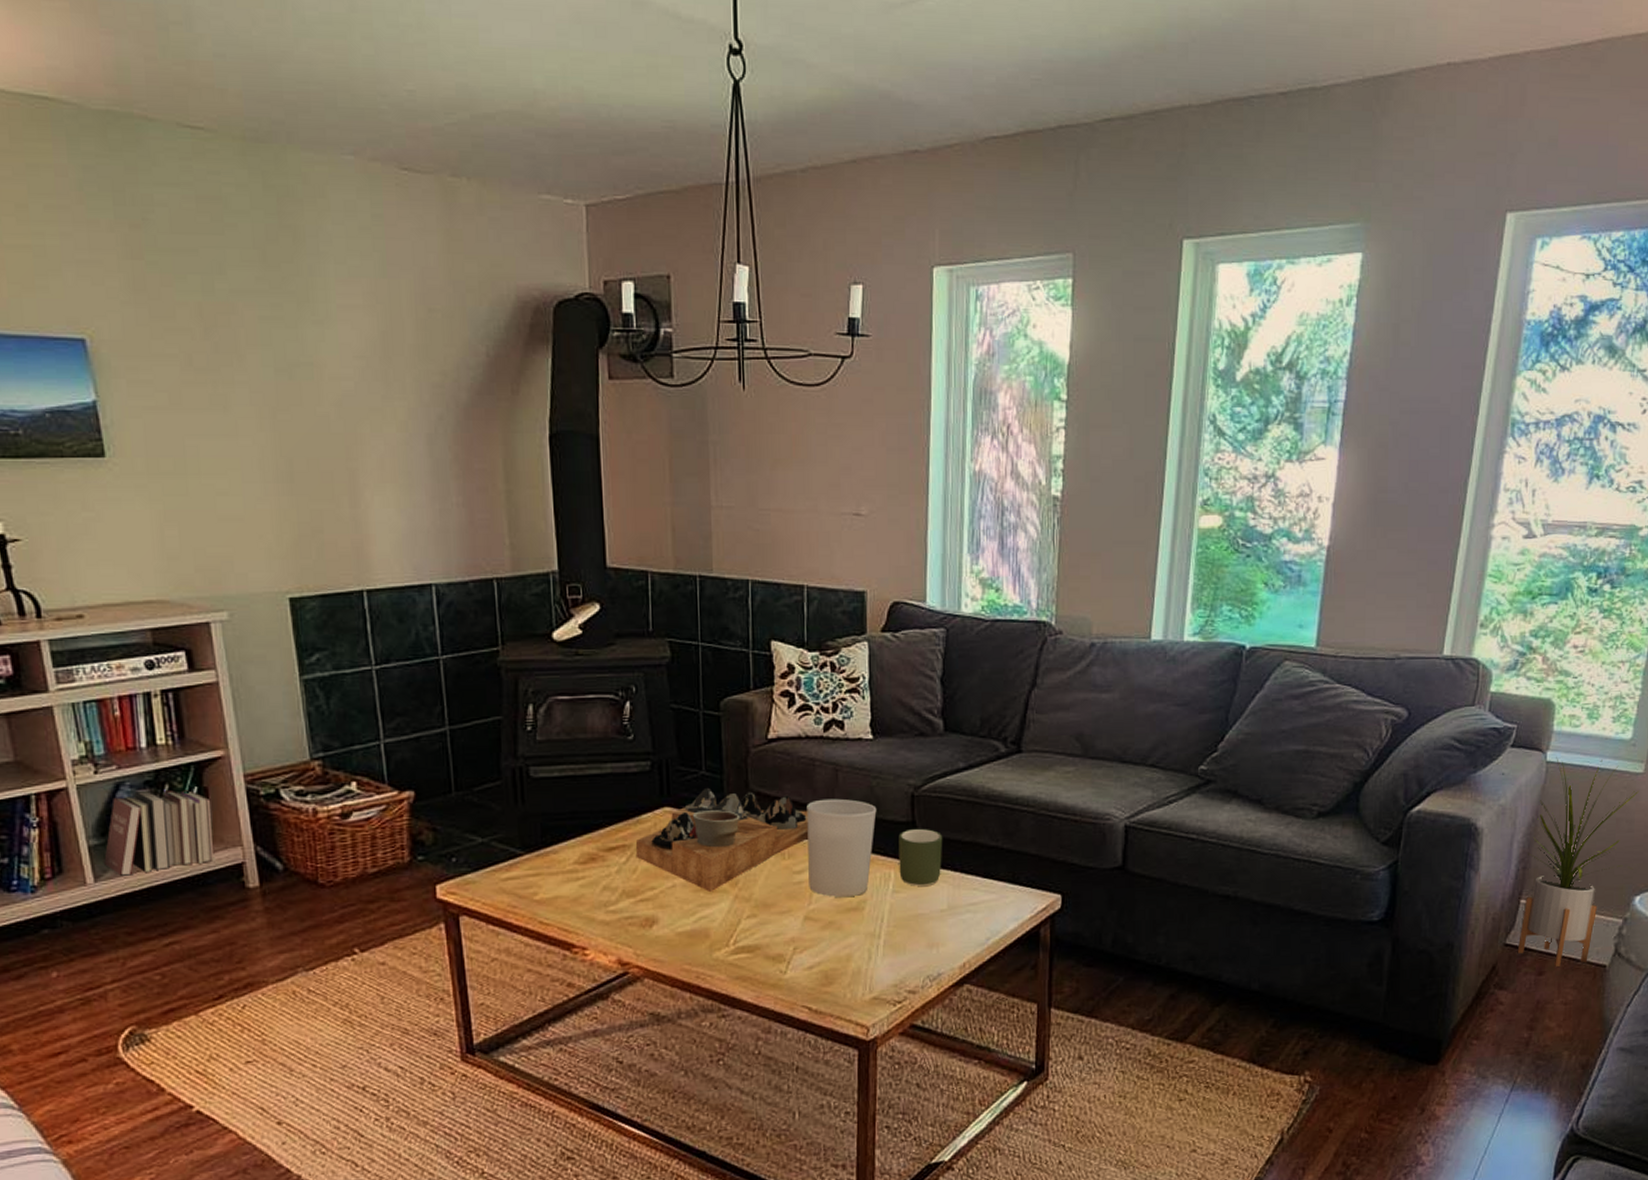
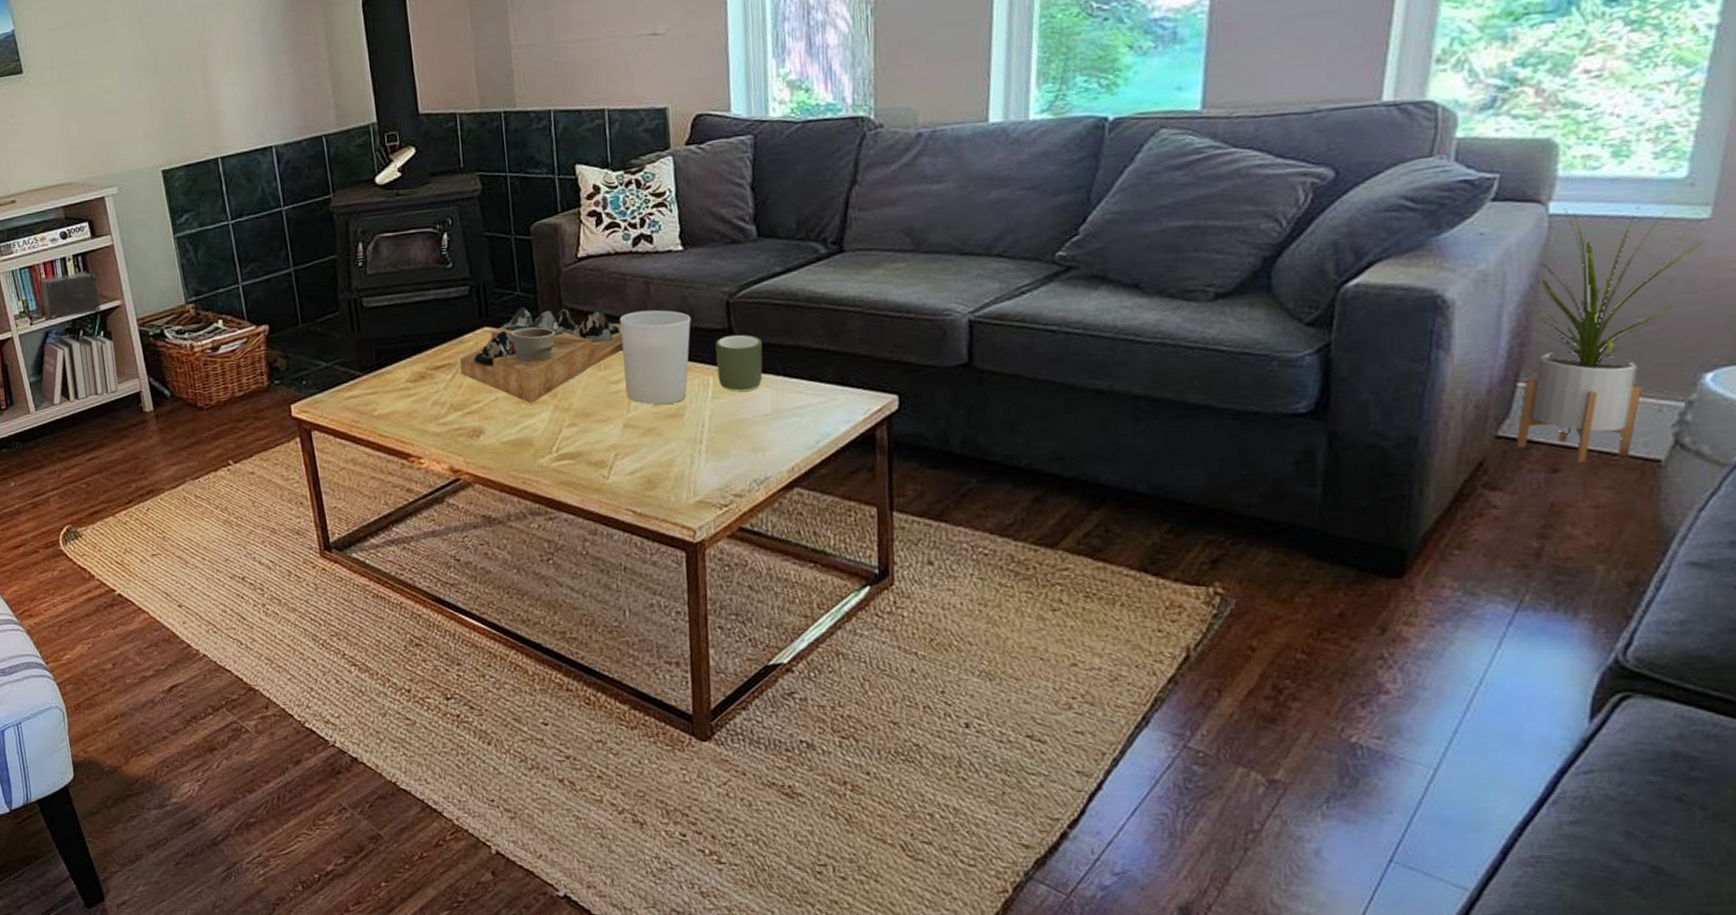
decorative box: none [107,711,196,769] -> present [36,271,101,320]

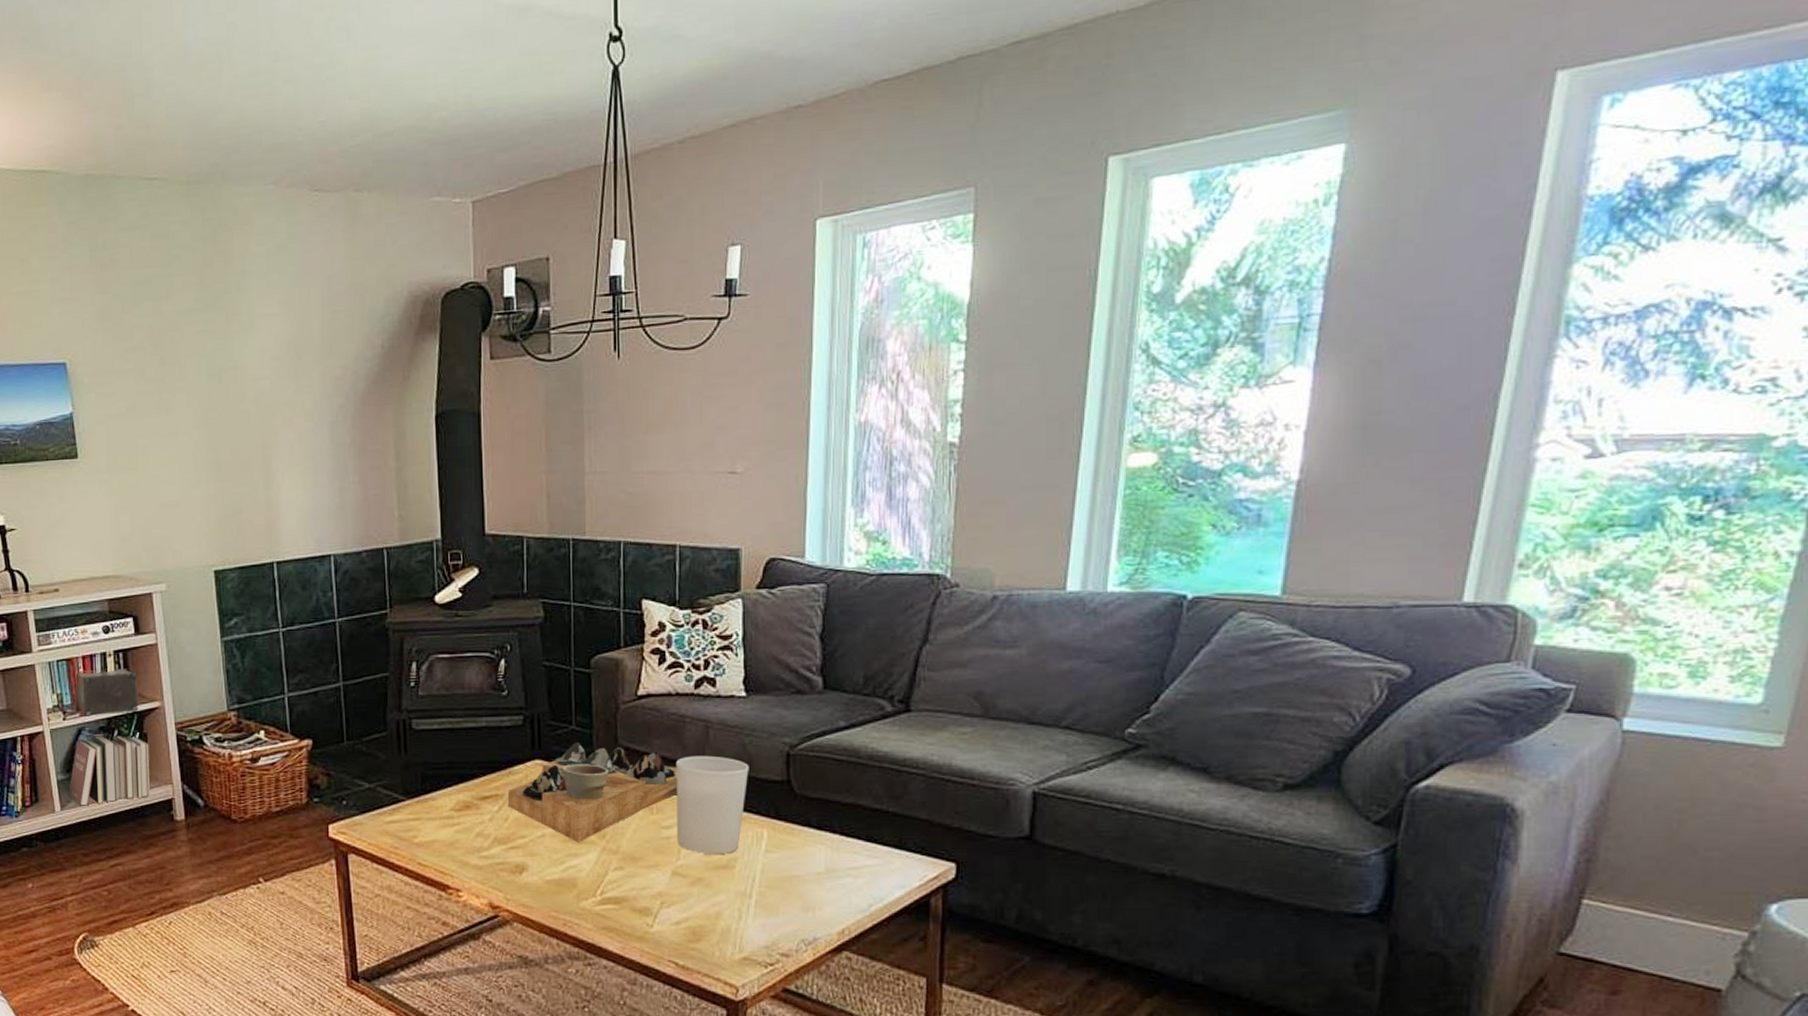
mug: present [715,334,763,392] -> none [772,787,821,848]
house plant: present [1516,206,1704,463] -> none [1577,724,1776,987]

